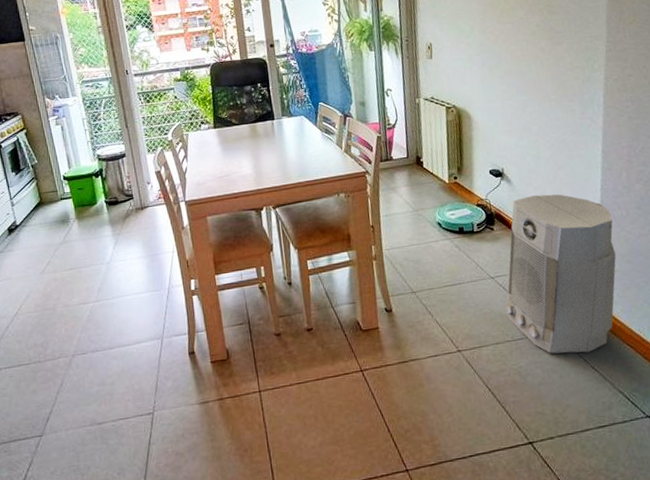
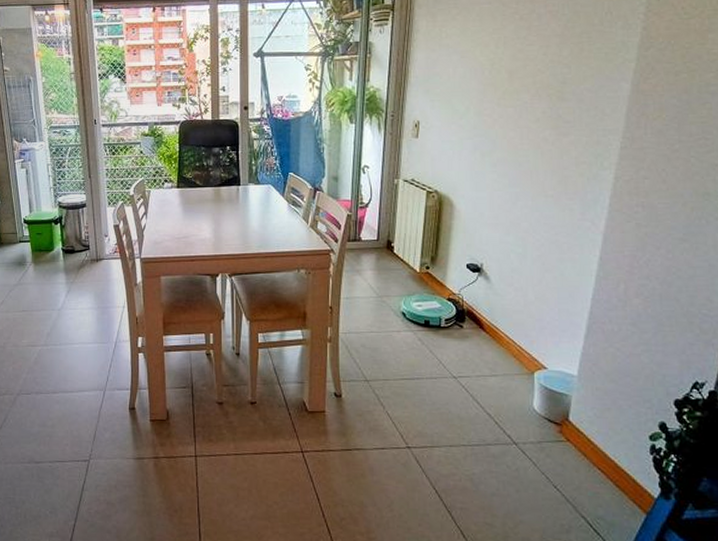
air purifier: present [504,194,617,354] -> none [464,297,601,470]

